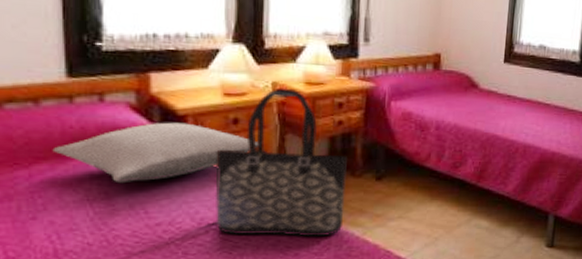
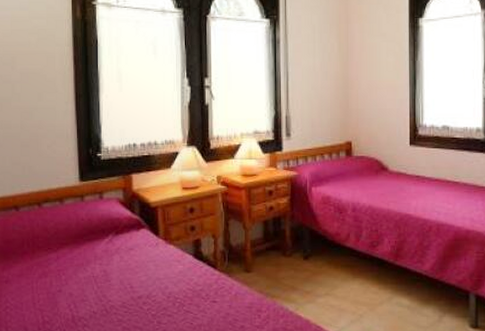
pillow: present [52,122,259,184] -> none [71,213,209,263]
tote bag: present [215,88,347,237] -> none [178,180,279,311]

